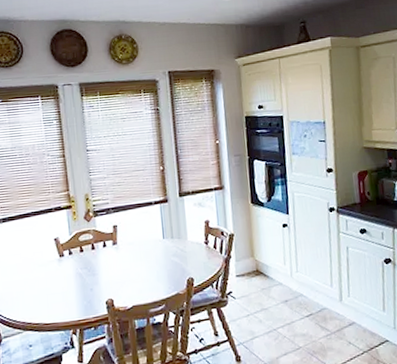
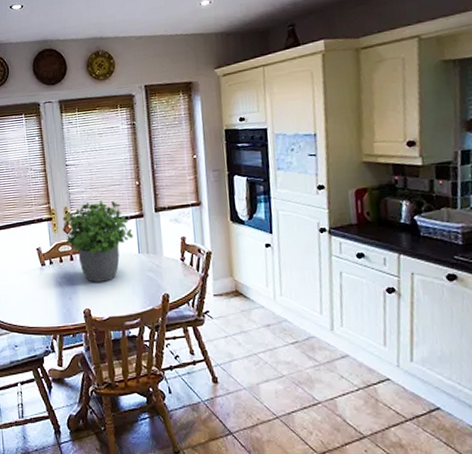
potted plant: none [83,185,158,271] -> present [62,200,133,282]

